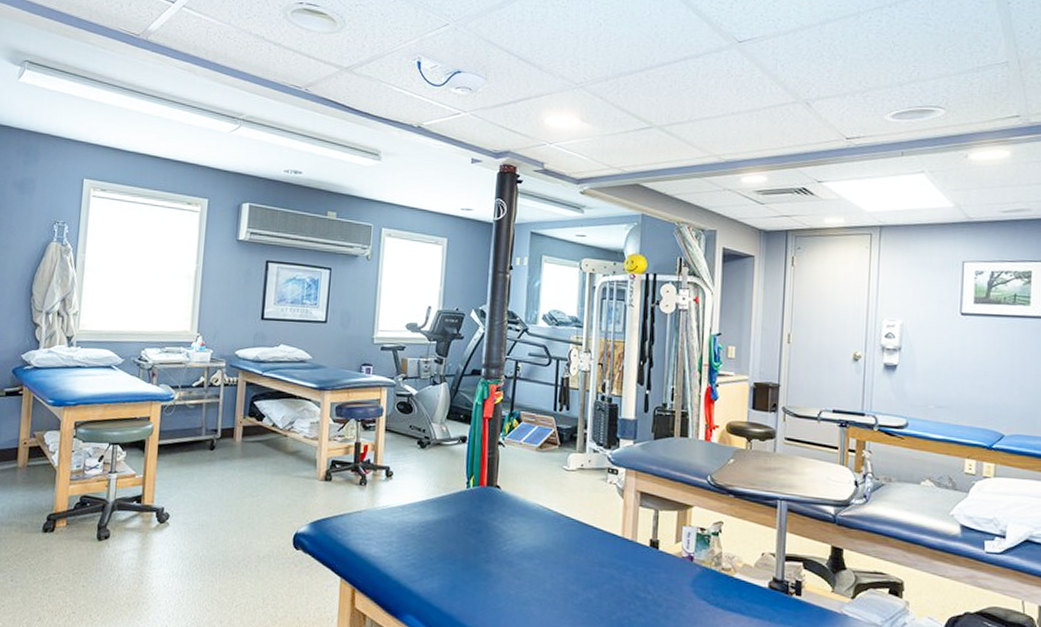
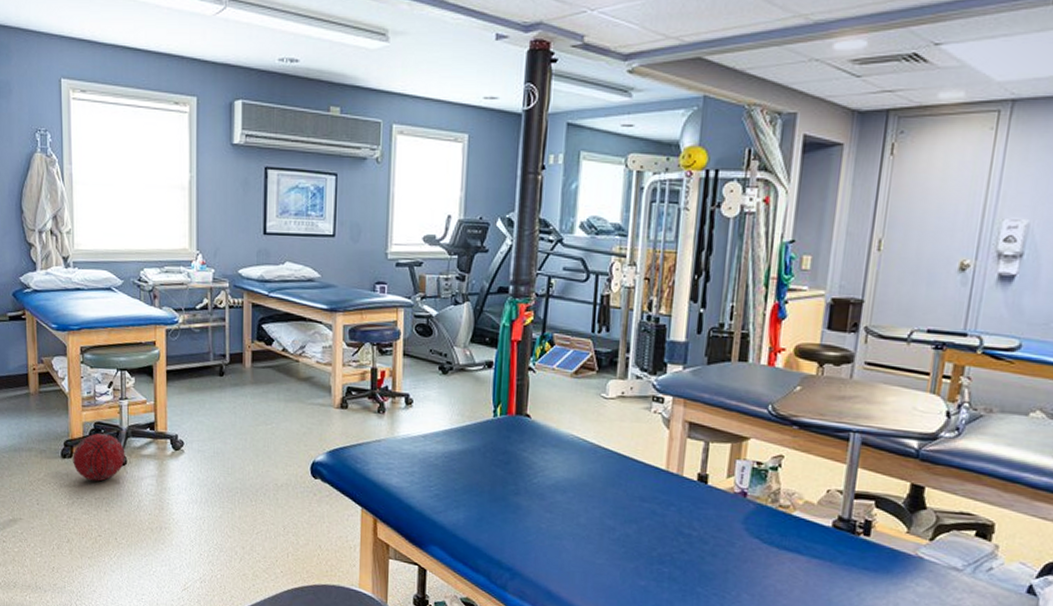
ball: none [54,507,109,556] -> present [73,433,125,482]

